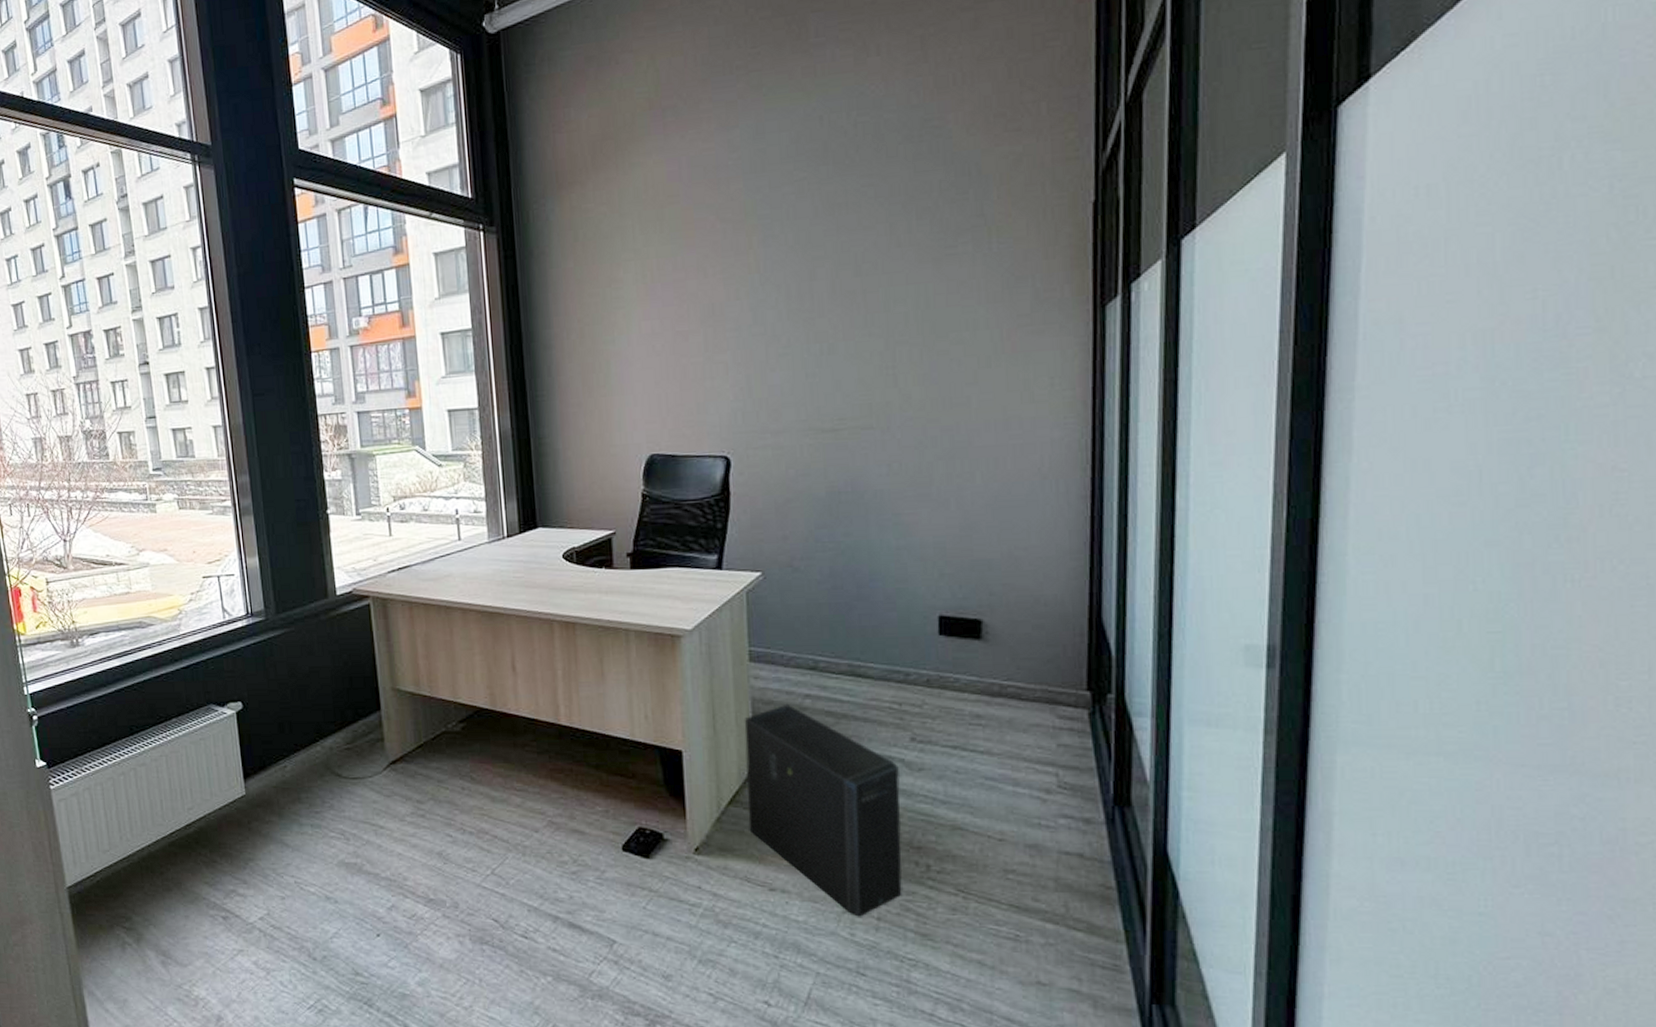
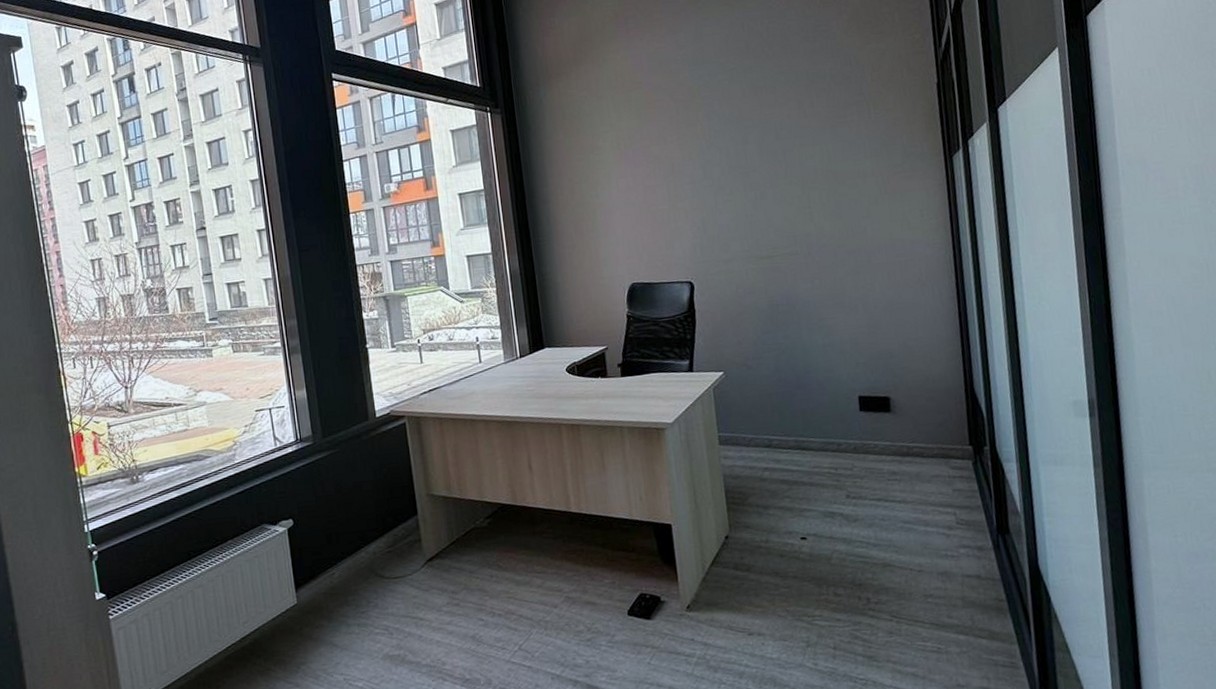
computer tower: present [744,703,902,917] -> none [718,476,851,649]

